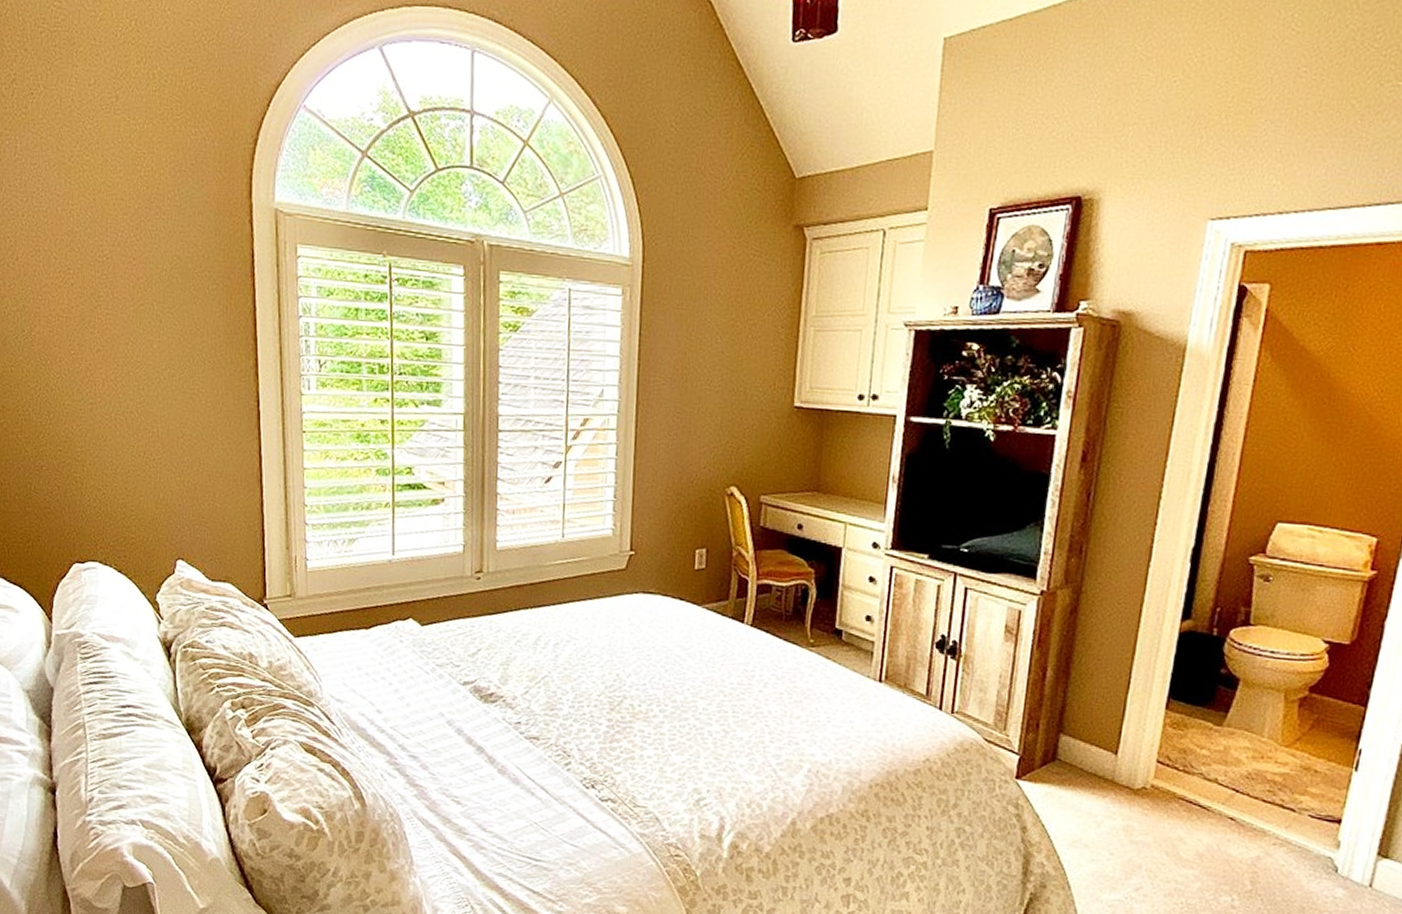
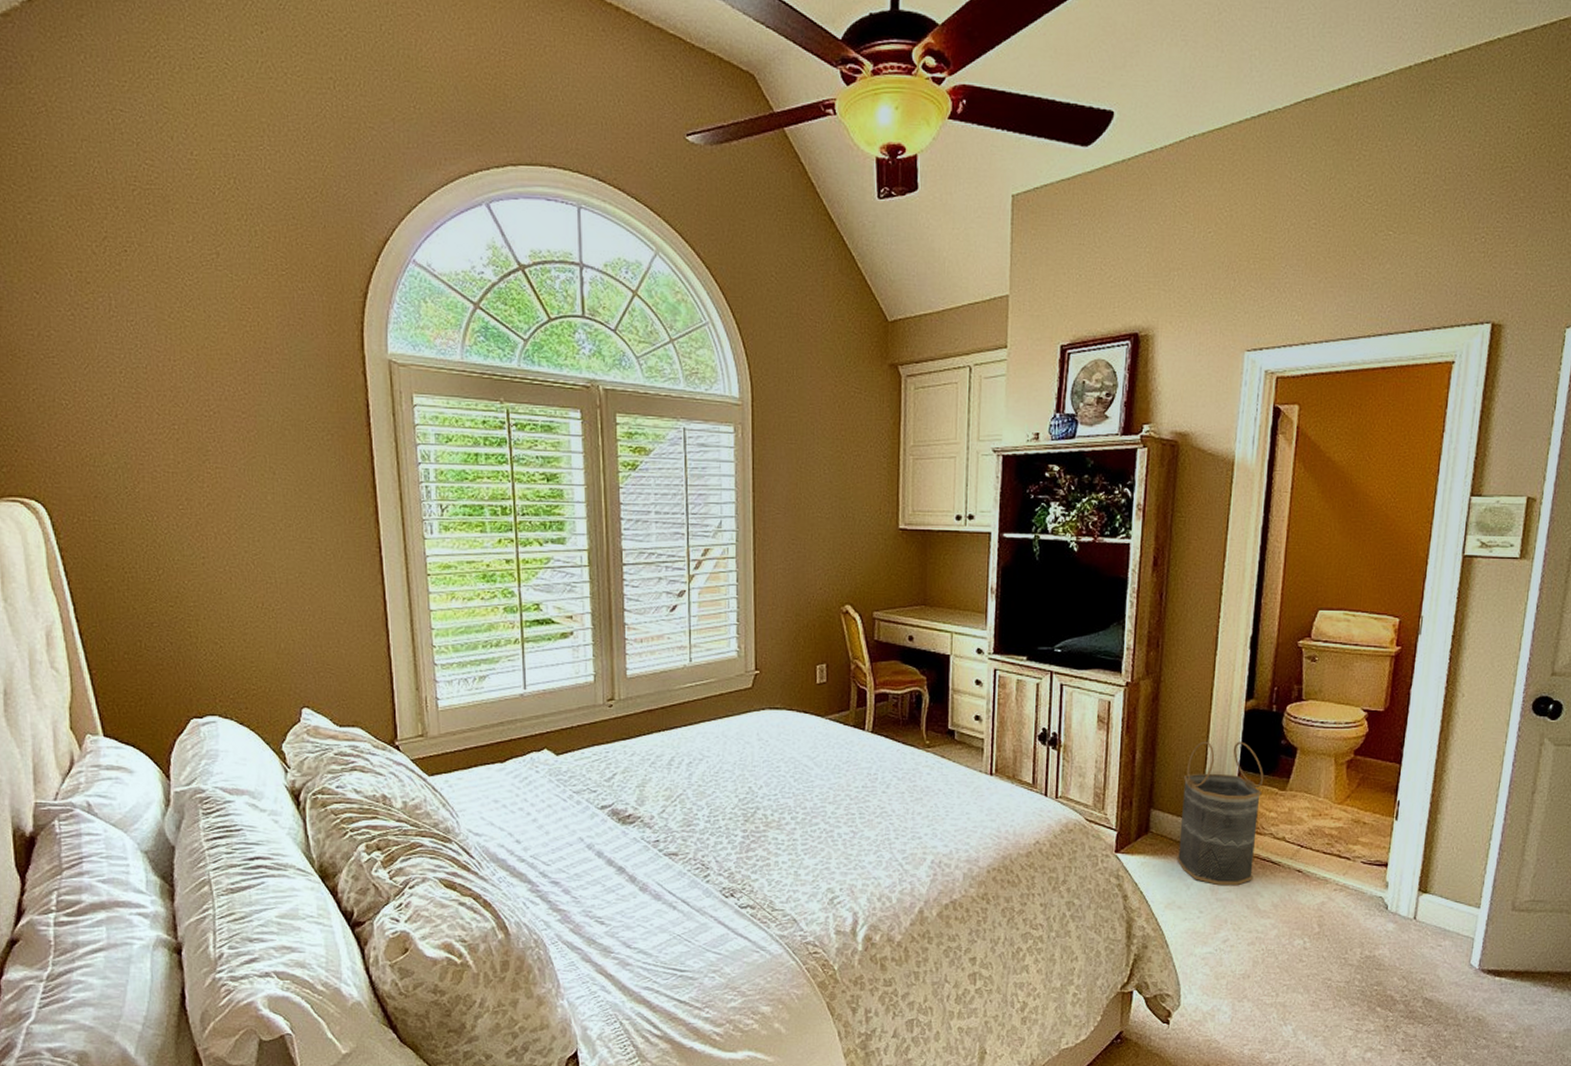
basket: none [1087,662,1197,829] -> present [1177,741,1264,886]

